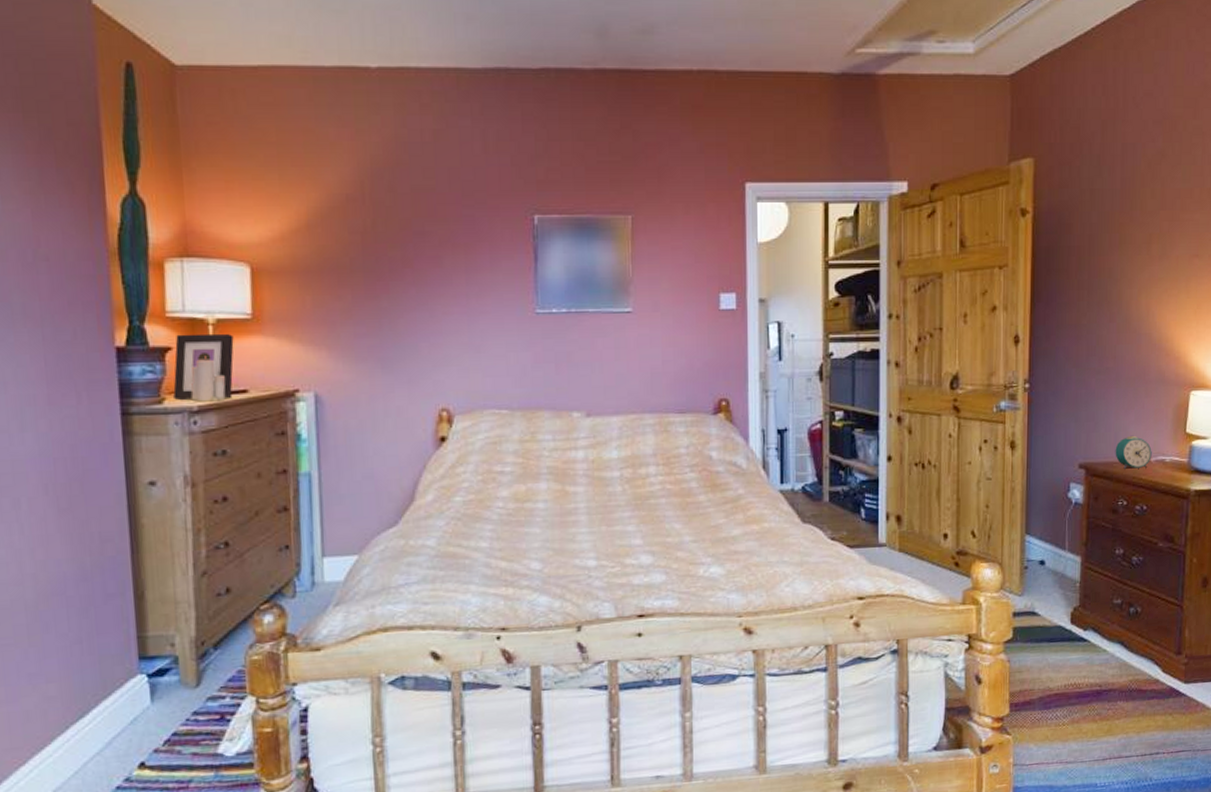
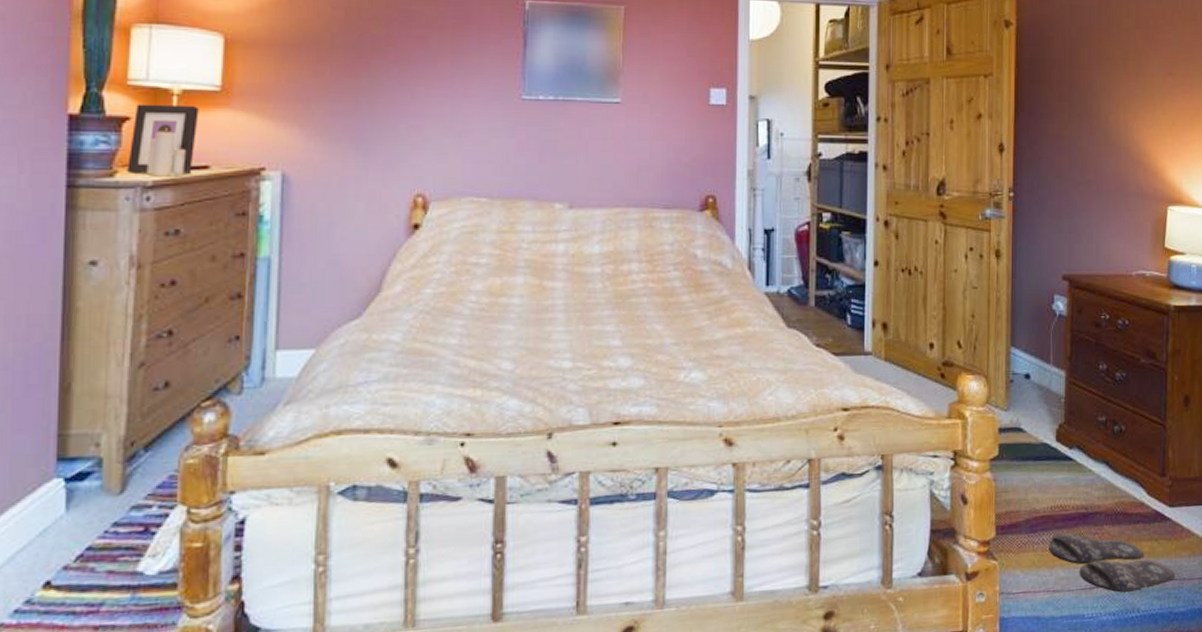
slippers: none [1062,708,1189,763] -> present [1049,532,1176,592]
alarm clock: present [1115,435,1152,469] -> none [1097,248,1132,282]

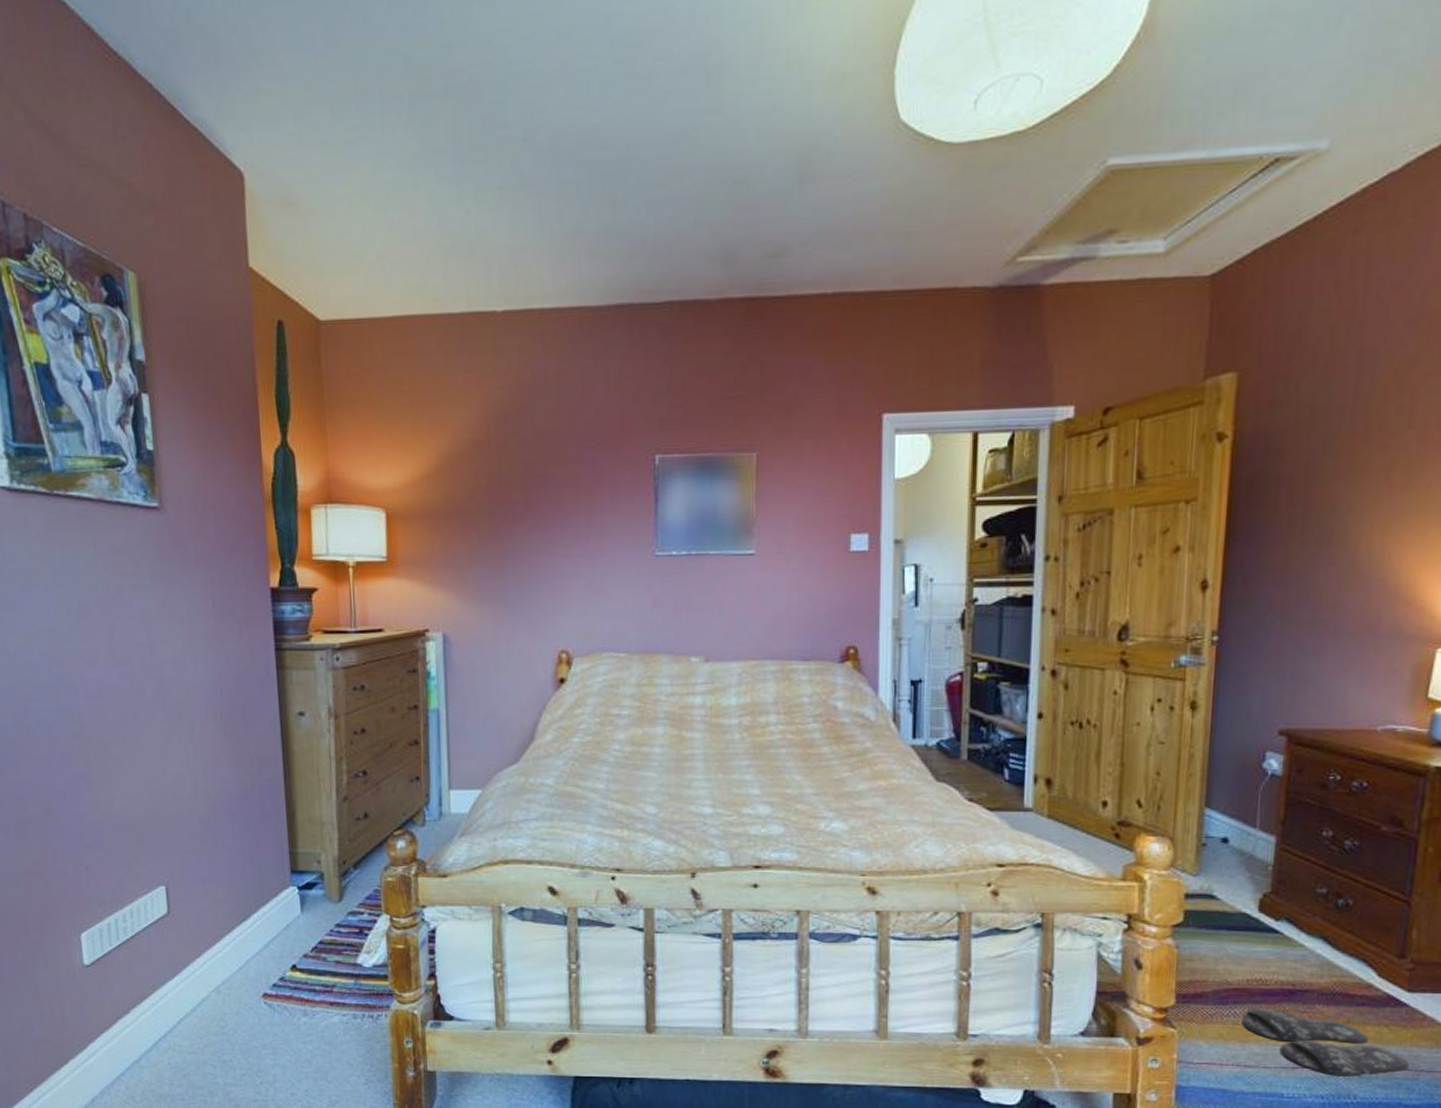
picture frame: present [127,104,199,175] -> none [319,575,371,638]
candle: present [146,128,185,179] -> none [334,596,364,641]

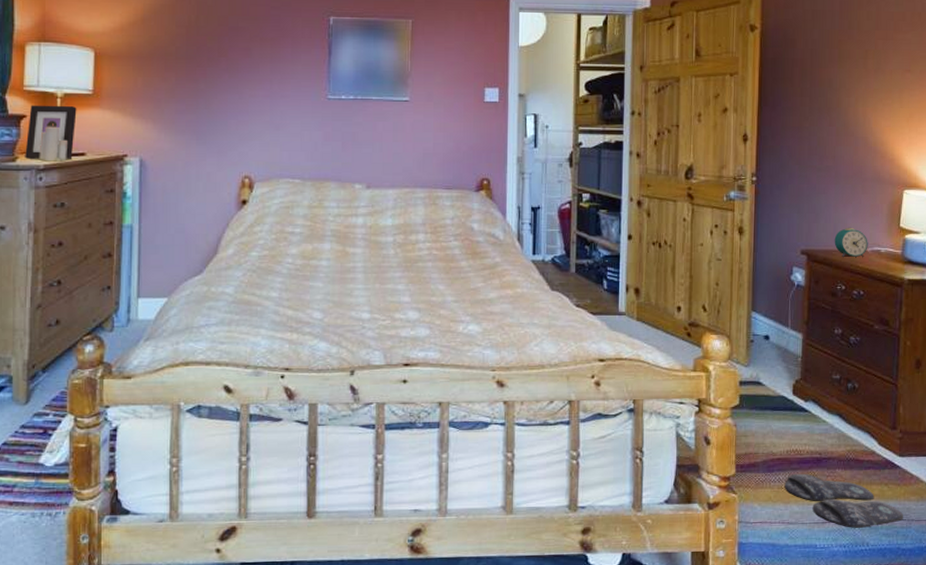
picture frame: none [319,575,371,638] -> present [25,105,77,160]
candle: none [334,596,364,641] -> present [39,123,67,163]
alarm clock: none [1328,699,1379,738] -> present [834,227,868,257]

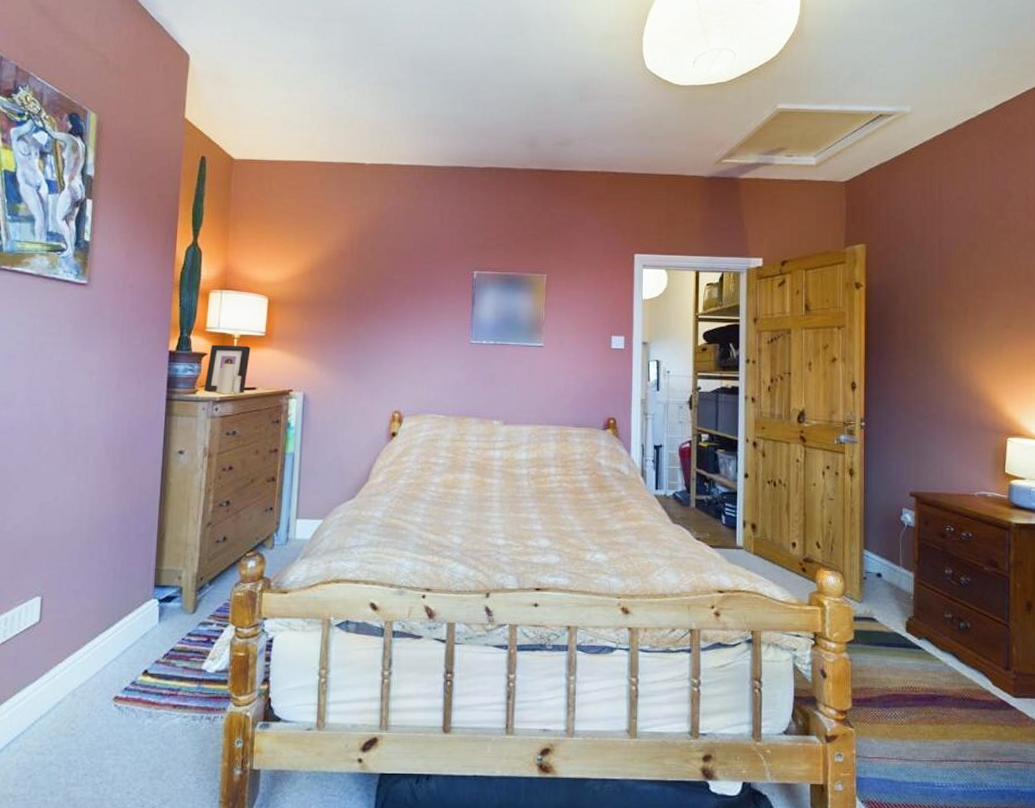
slippers: present [784,473,904,528] -> none [901,710,1022,768]
alarm clock: present [834,227,868,257] -> none [942,471,975,500]

